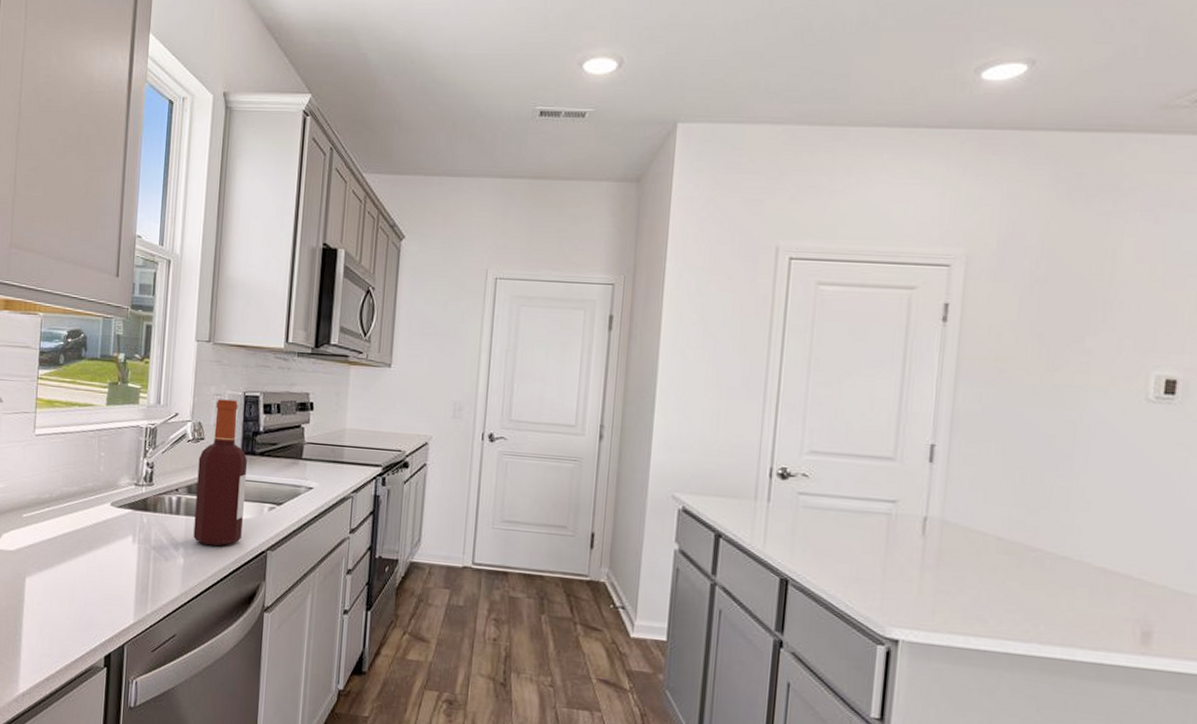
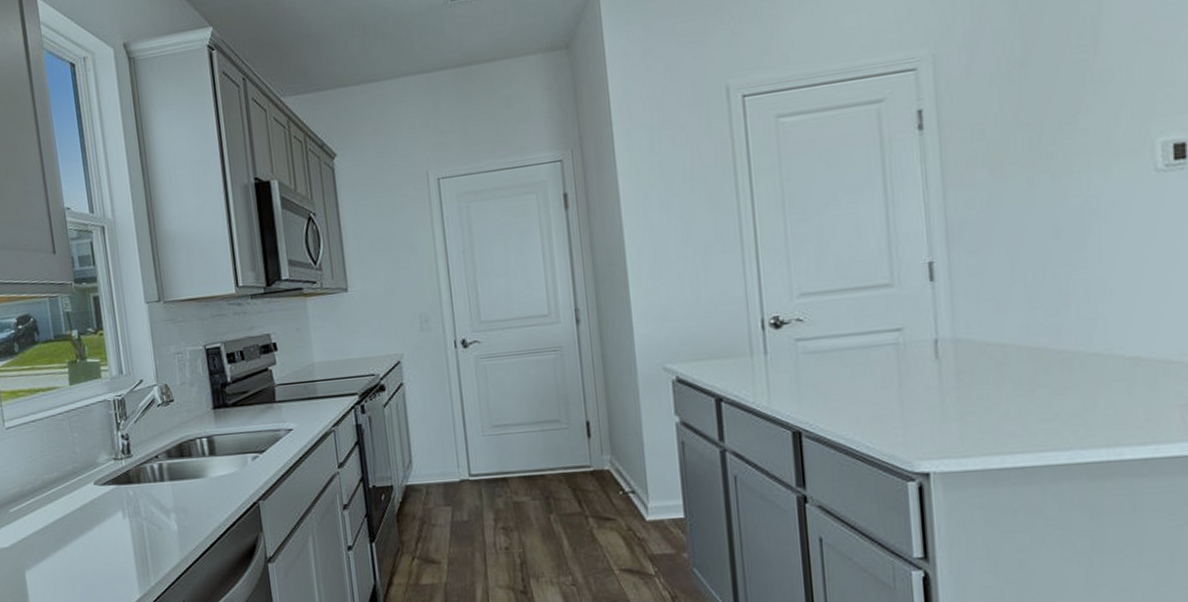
bottle: present [193,399,247,547] -> none [172,355,231,507]

